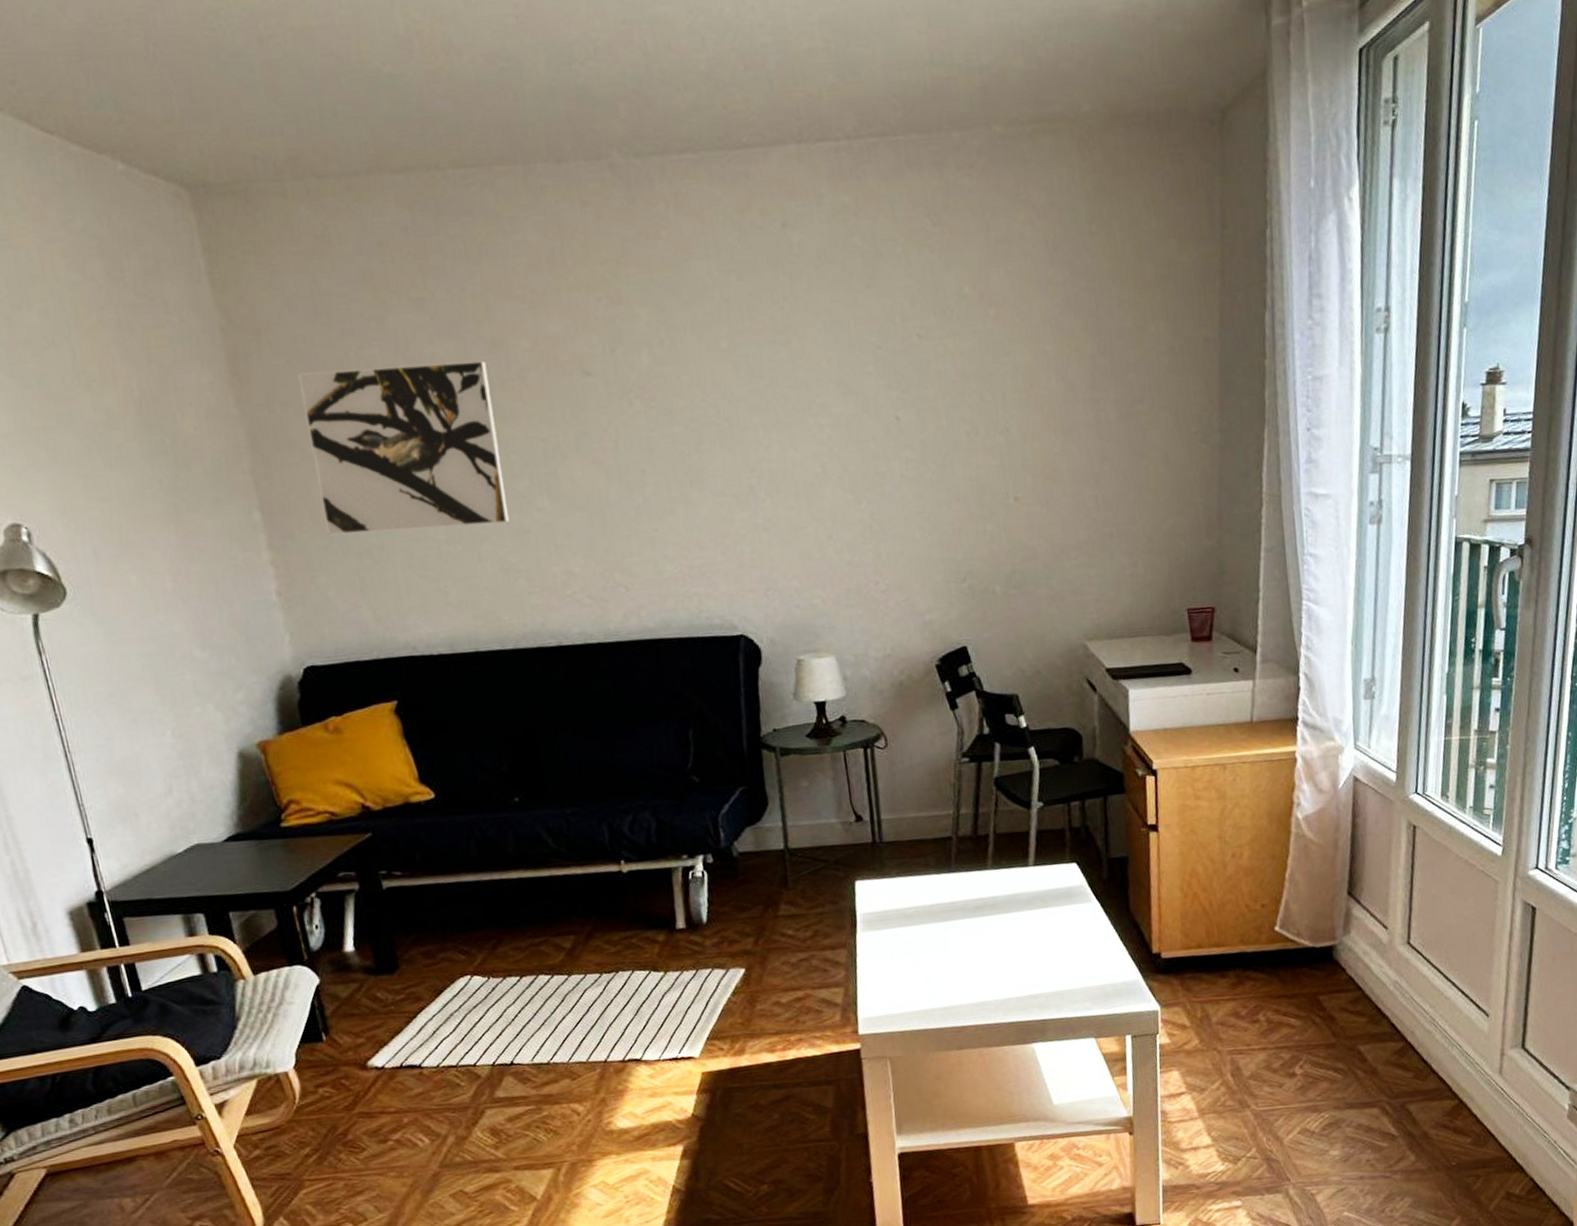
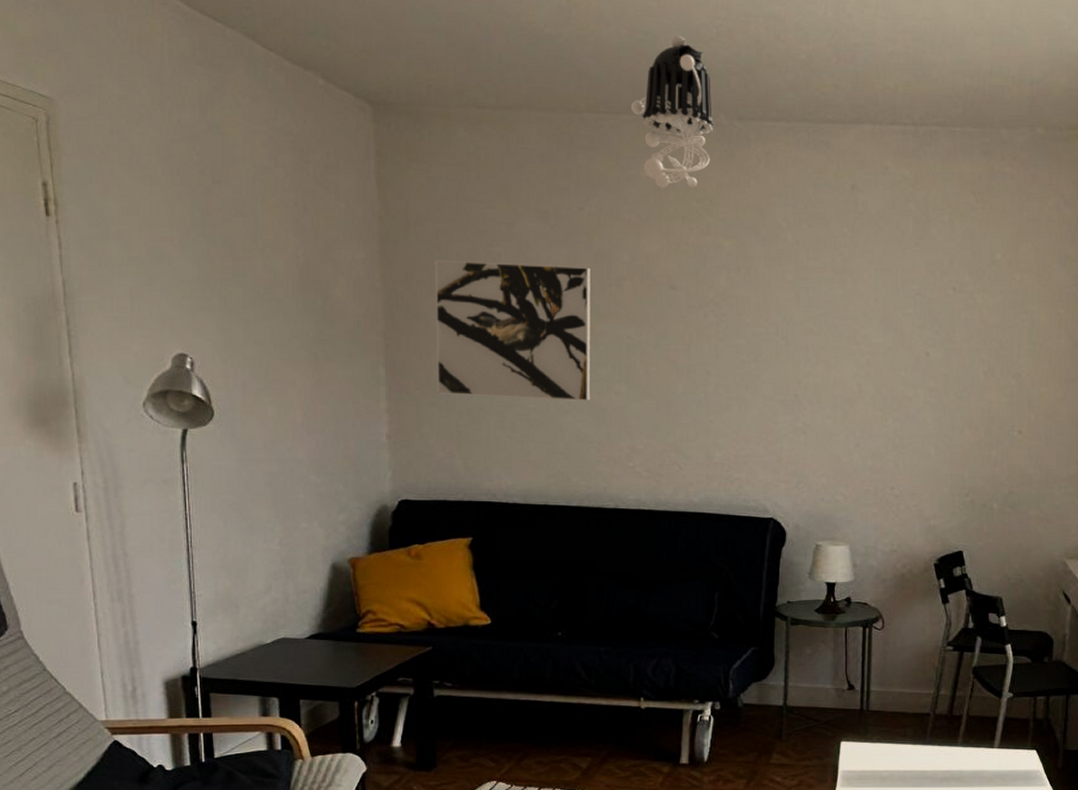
pendant lamp: none [503,57,609,253] -> present [631,35,714,188]

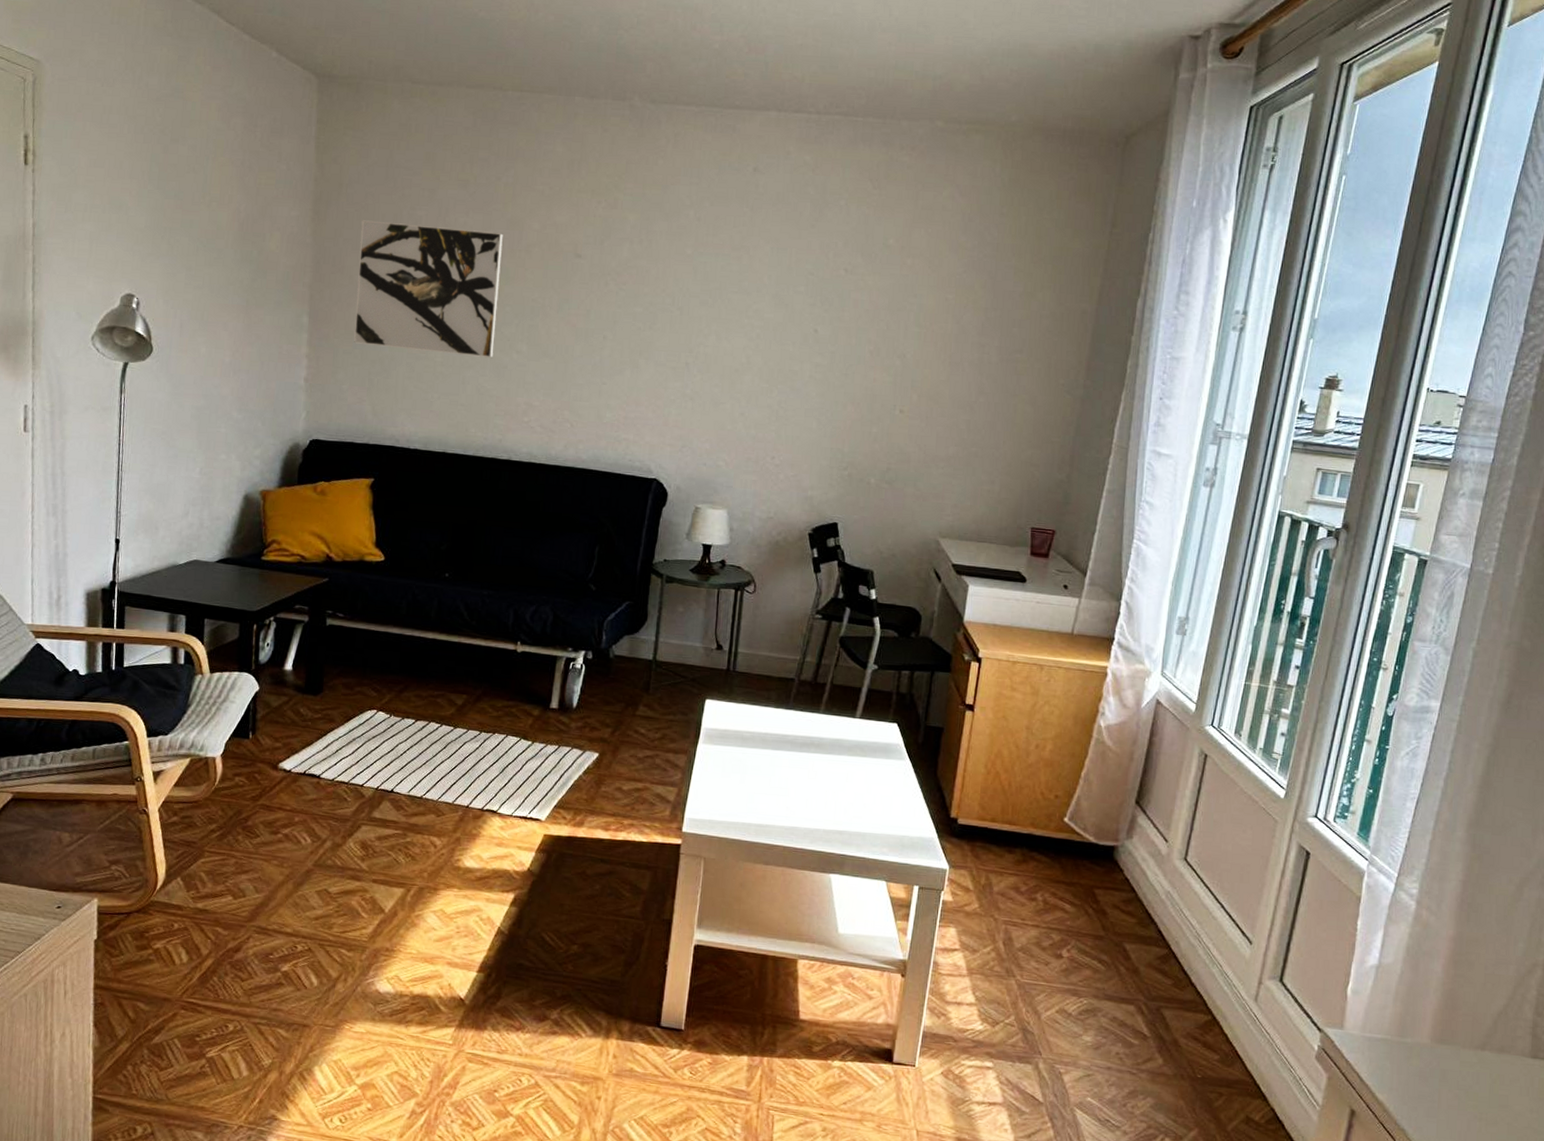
pendant lamp: present [631,35,714,188] -> none [552,23,628,164]

